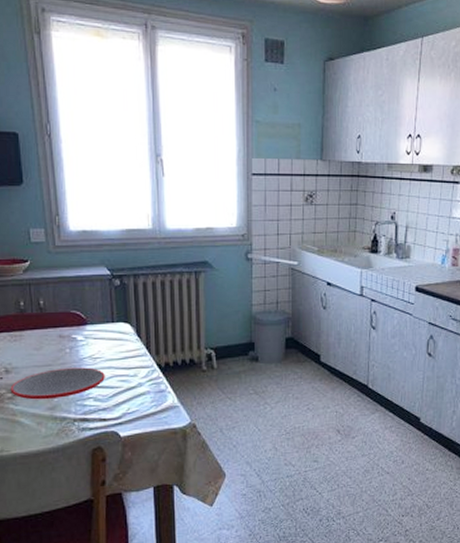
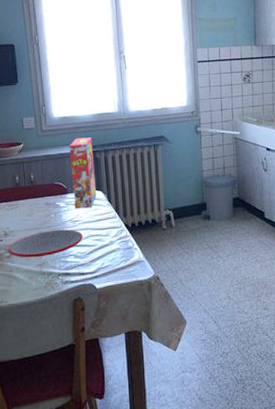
cereal box: none [89,258,124,344] -> present [69,137,97,209]

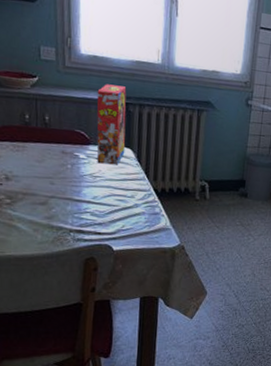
plate: present [8,229,83,258] -> none [9,182,103,210]

